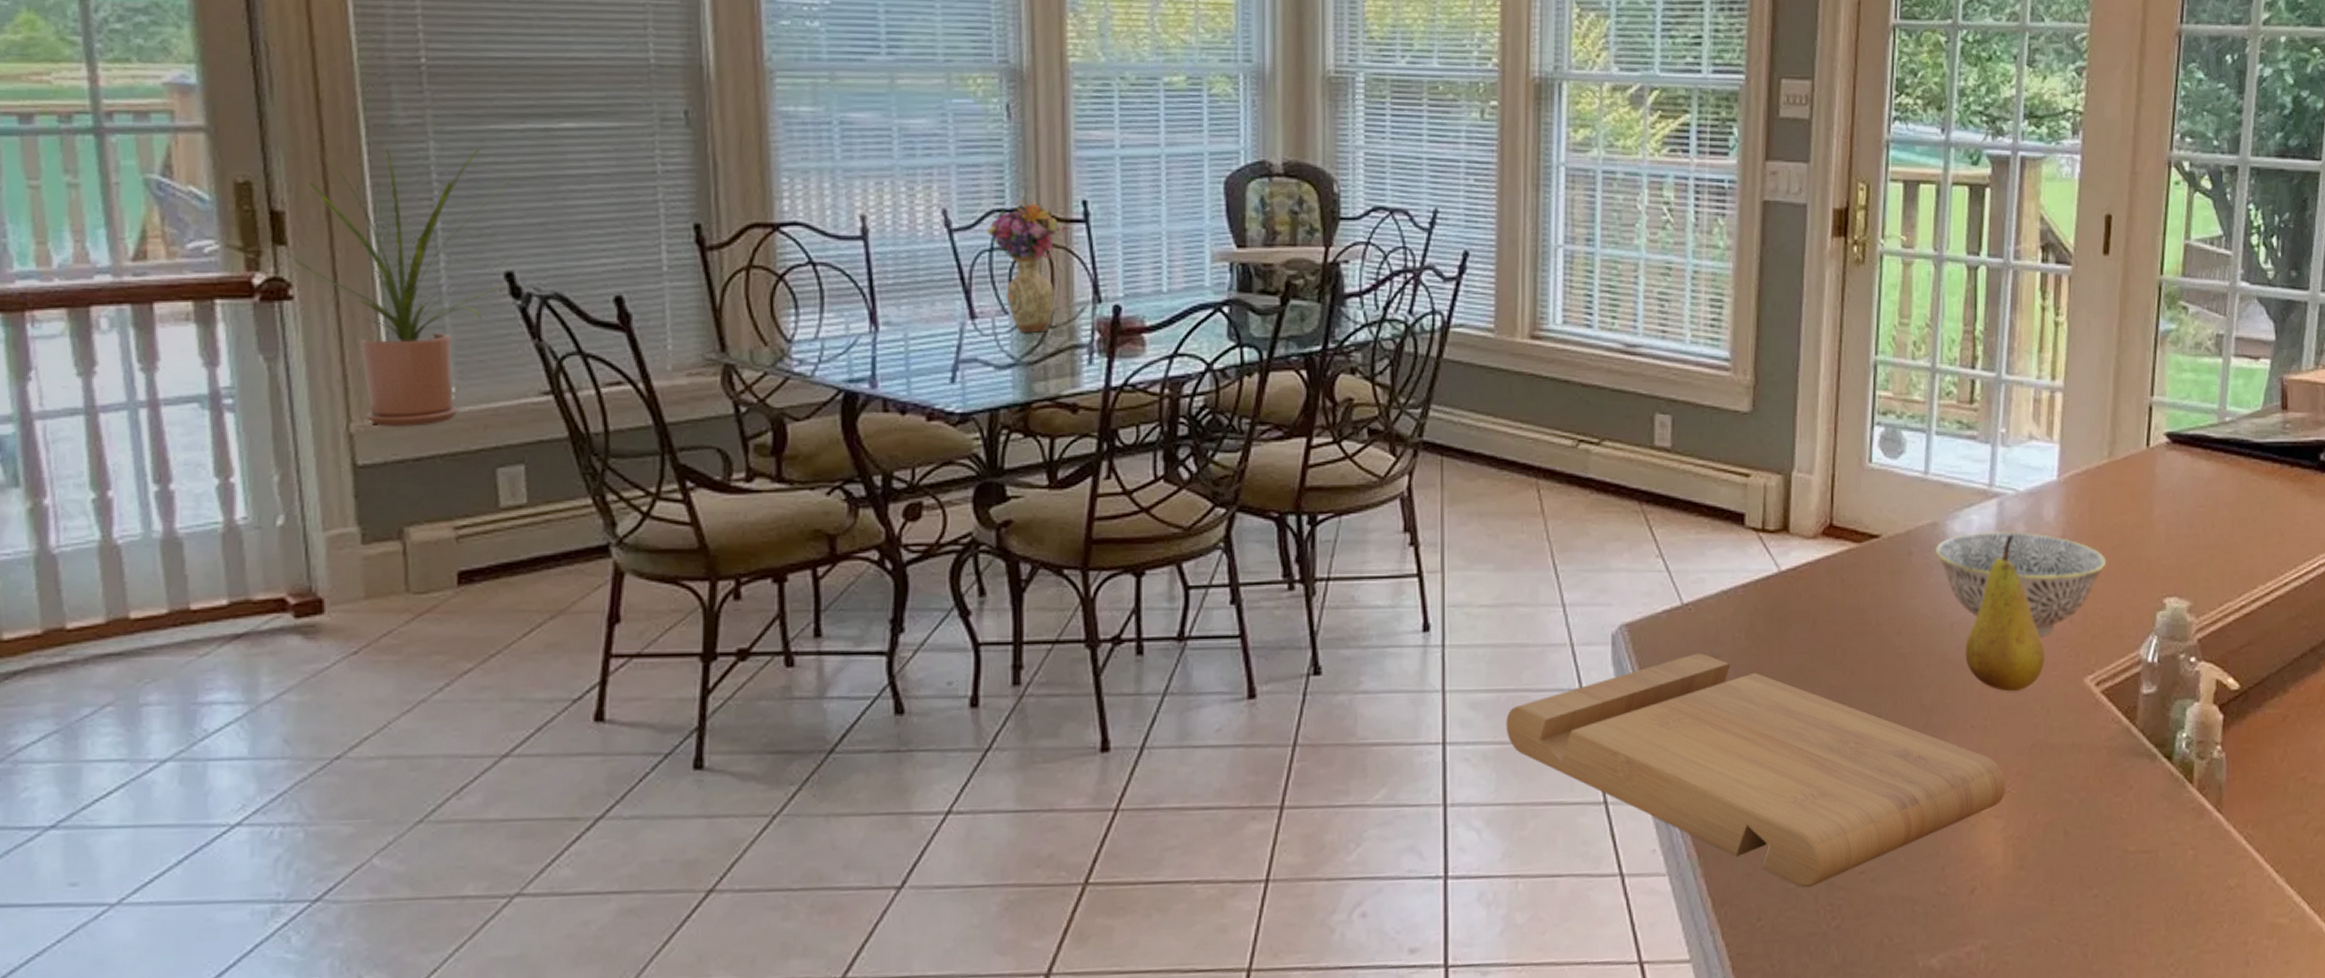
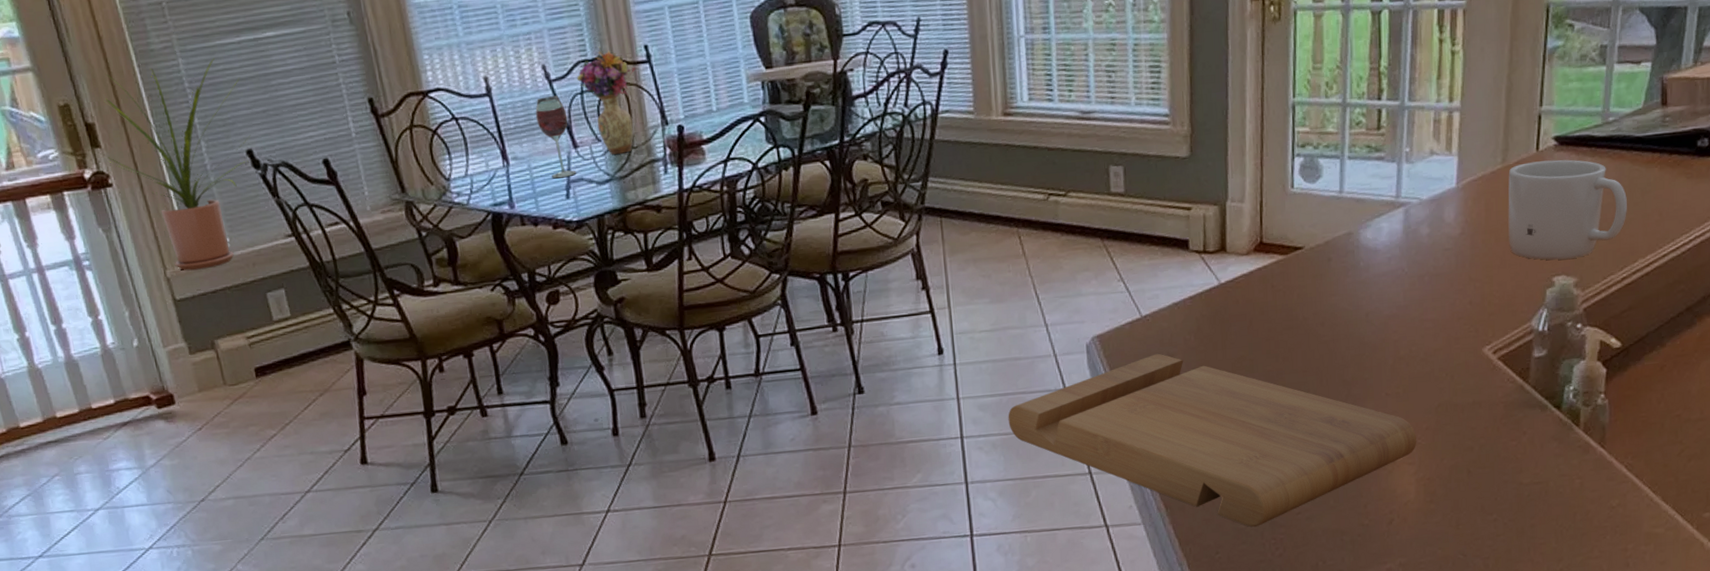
wineglass: none [925,249,969,356] -> present [535,96,577,179]
bowl: present [1936,531,2107,637] -> none [1351,233,1501,318]
fruit: present [1965,534,2045,692] -> none [1379,236,1449,364]
mug: none [2114,460,2246,578] -> present [1507,159,1628,260]

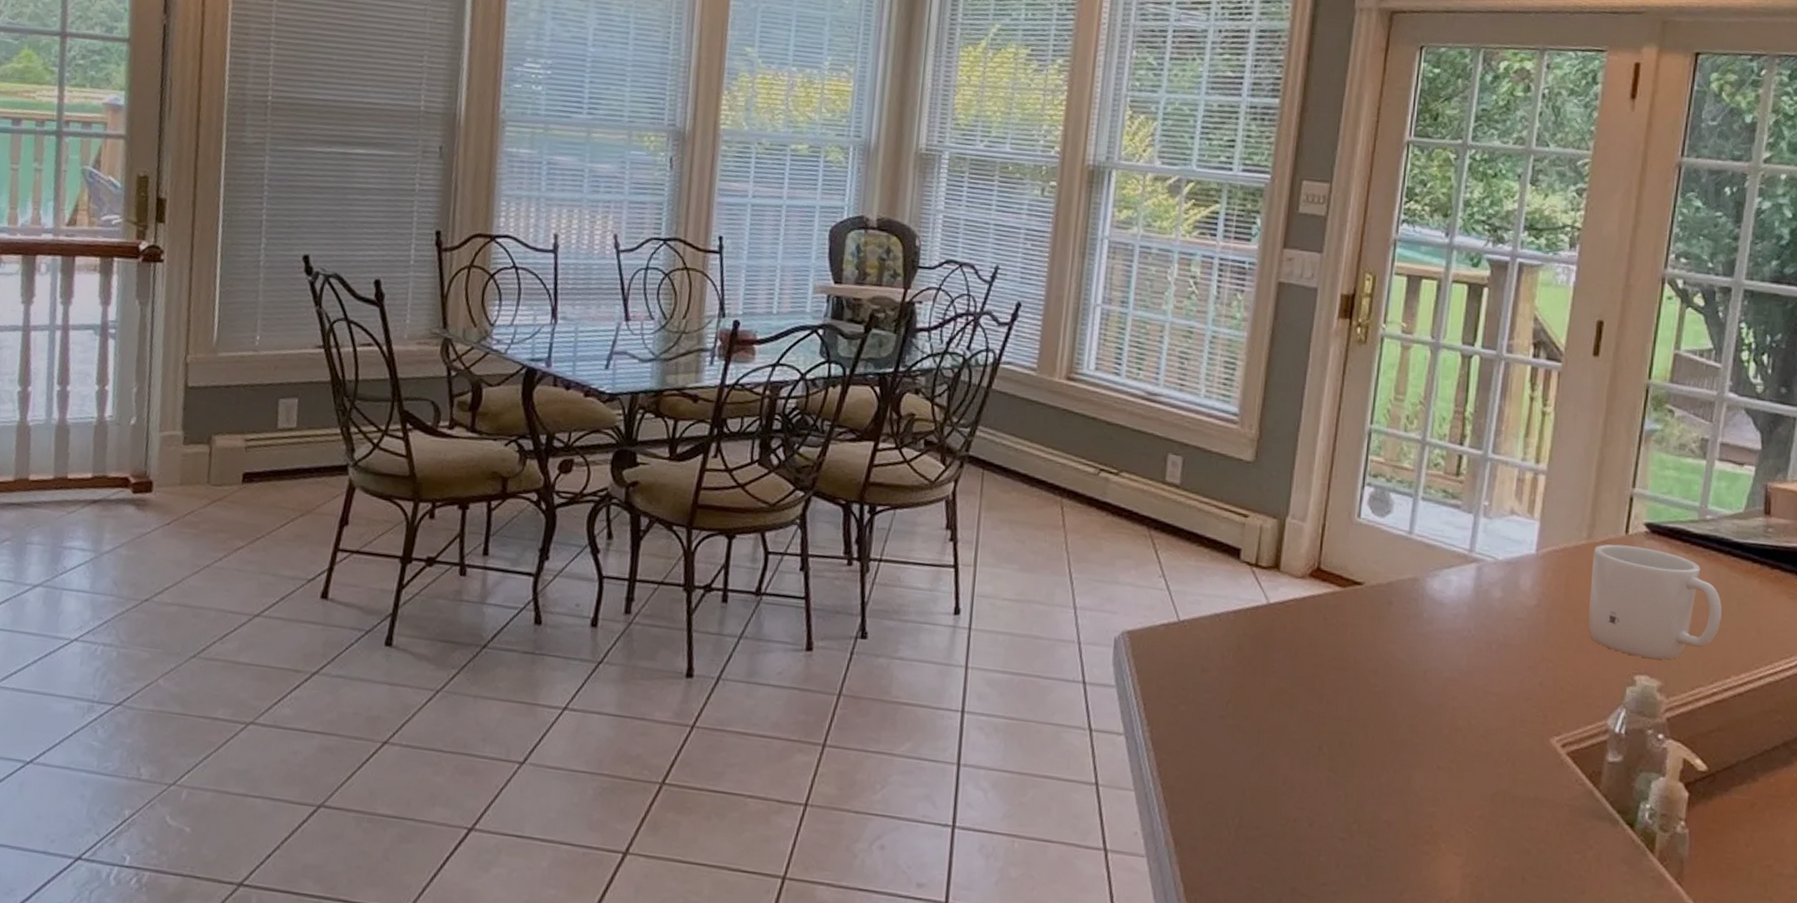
house plant: present [77,58,251,271] -> none [157,155,319,363]
wineglass: present [535,96,577,179] -> none [595,265,627,348]
flower arrangement: present [576,46,638,155] -> none [645,228,709,337]
cutting board: present [1008,353,1417,528] -> none [1016,664,1468,890]

